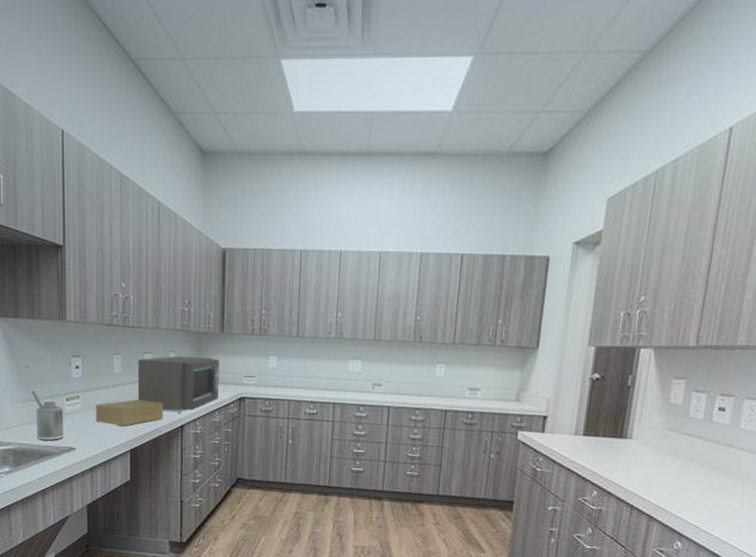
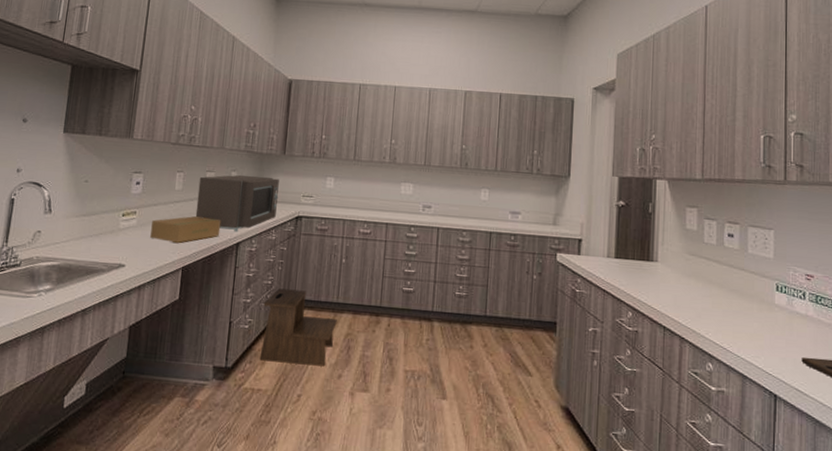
soap dispenser: present [31,390,64,441] -> none [85,205,118,257]
step stool: none [212,469,286,542] -> present [259,288,337,367]

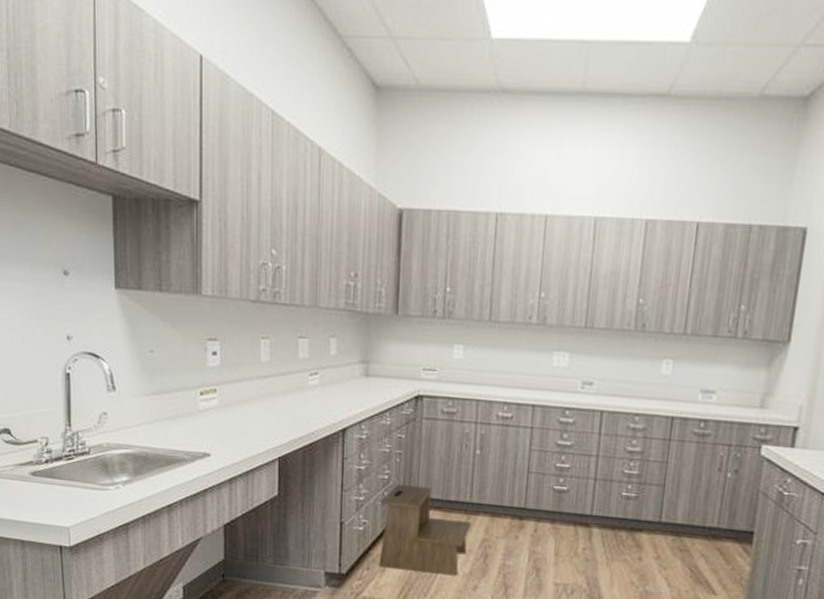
box: present [150,216,221,243] -> none [237,395,322,428]
microwave: present [195,174,279,231] -> none [289,341,392,414]

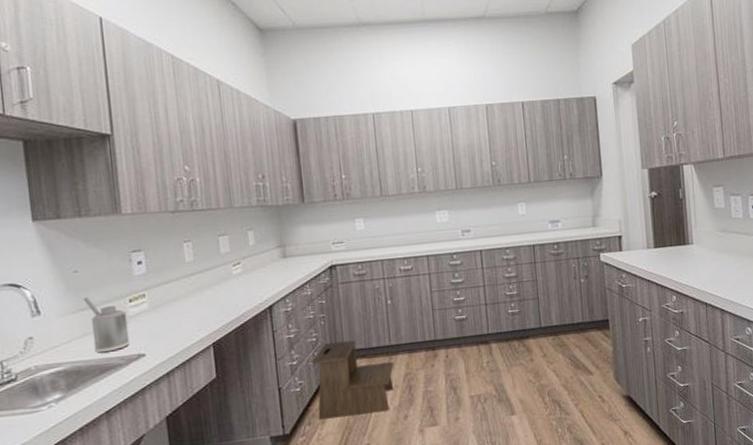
soap dispenser: none [156,381,196,445] -> present [83,297,130,353]

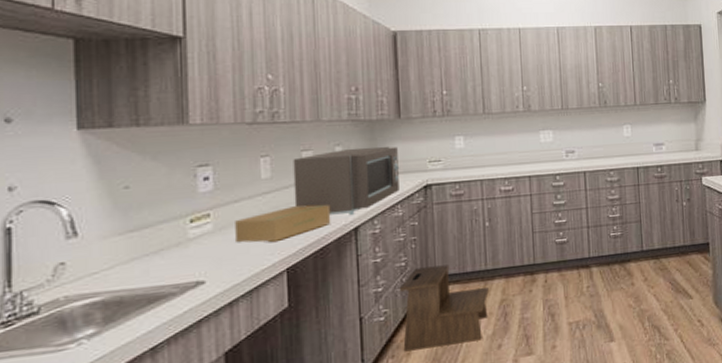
soap dispenser: present [83,297,130,353] -> none [133,217,187,281]
box: none [166,285,249,320] -> present [235,204,331,243]
microwave: none [211,229,307,295] -> present [293,146,400,215]

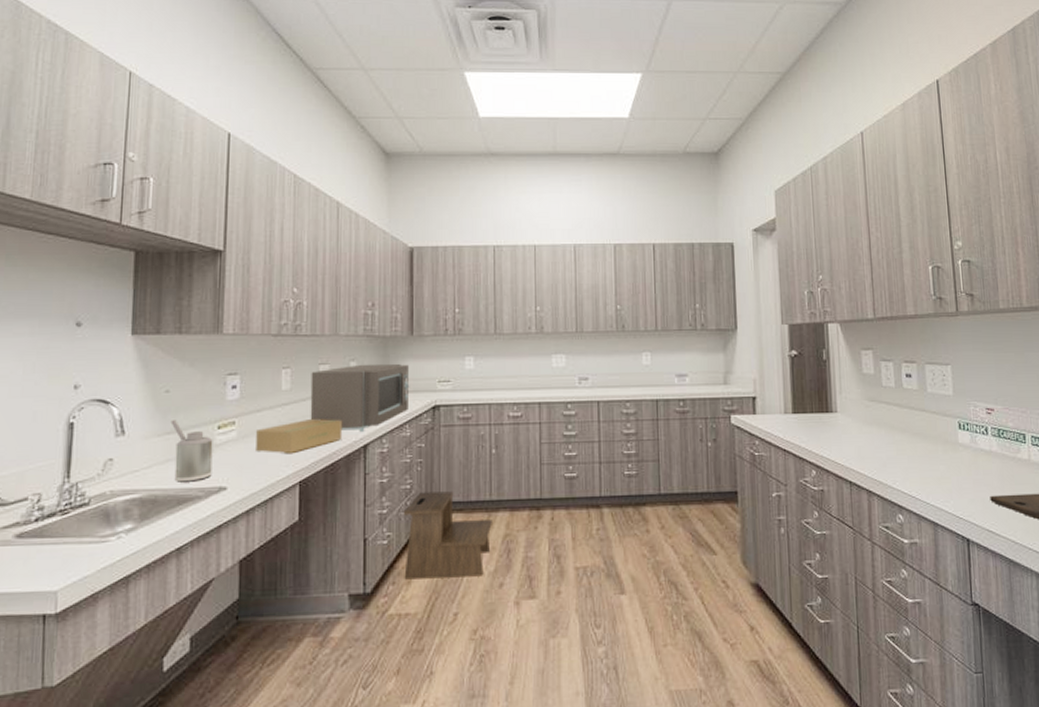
soap dispenser: none [133,217,187,281] -> present [170,420,213,482]

